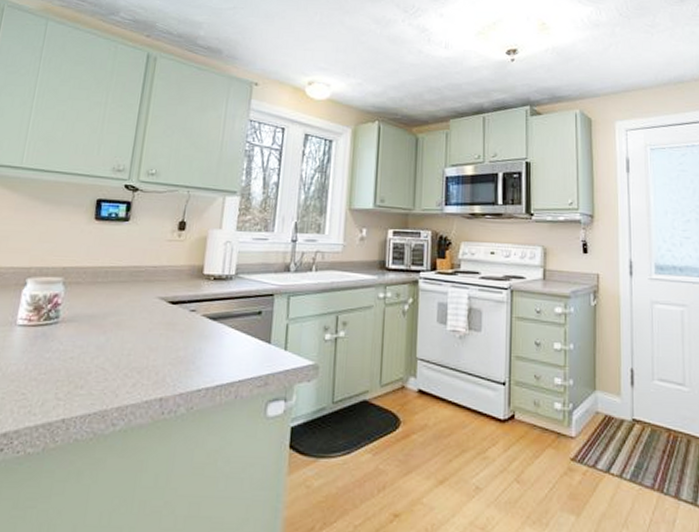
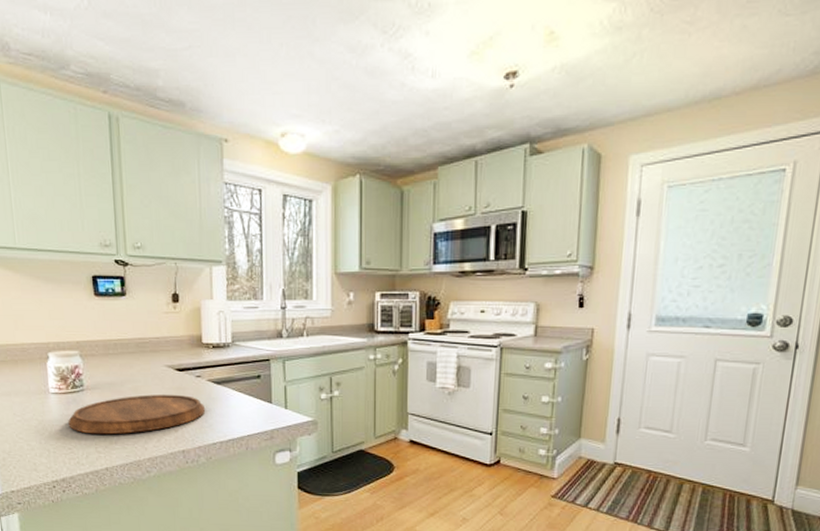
cutting board: none [29,330,195,377] -> present [68,394,205,435]

